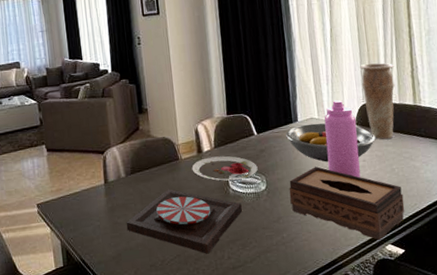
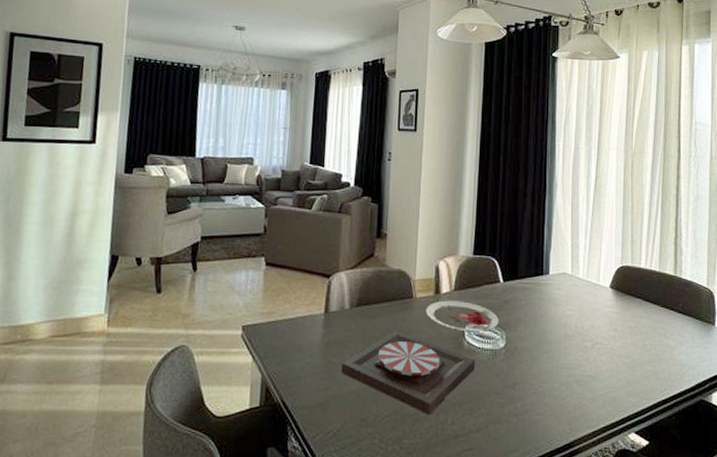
fruit bowl: present [286,123,376,162] -> none [534,279,630,326]
tissue box: present [289,166,405,241] -> none [530,329,654,427]
water bottle: present [324,100,361,177] -> none [576,257,612,349]
vase: present [359,62,395,139] -> none [621,222,658,309]

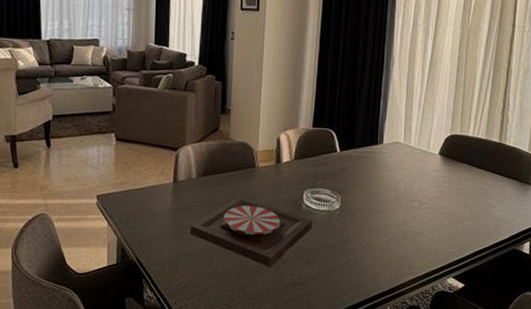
plate: present [425,300,499,331] -> none [267,169,335,195]

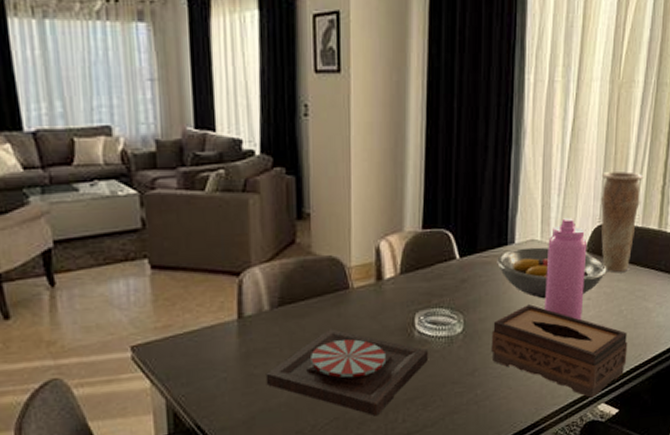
tissue box: none [362,192,473,273] -> present [491,304,628,399]
fruit bowl: none [369,148,456,189] -> present [497,247,607,299]
water bottle: none [405,128,441,208] -> present [545,218,587,320]
vase: none [452,95,487,173] -> present [601,171,644,272]

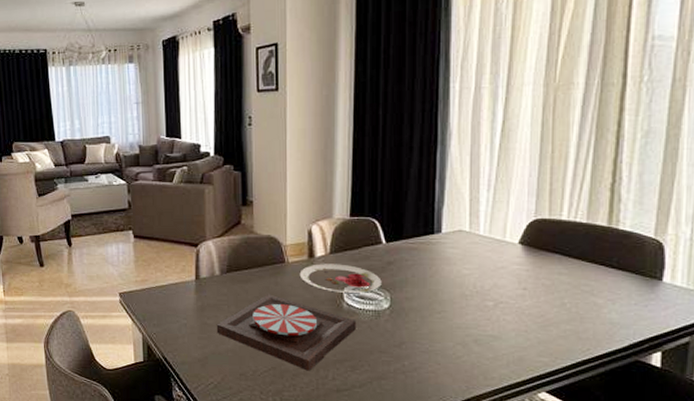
plate: none [366,285,455,320] -> present [299,264,382,293]
tissue box: present [491,304,628,399] -> none [418,289,573,386]
fruit bowl: present [497,247,607,299] -> none [423,237,545,285]
water bottle: present [545,218,587,320] -> none [475,212,522,308]
vase: present [601,171,644,272] -> none [536,169,588,265]

